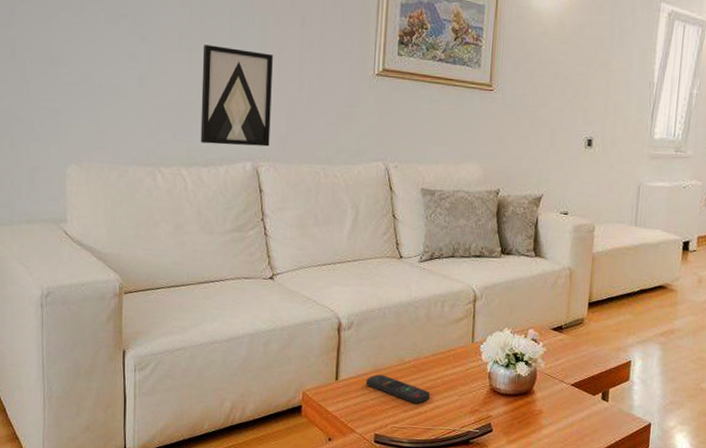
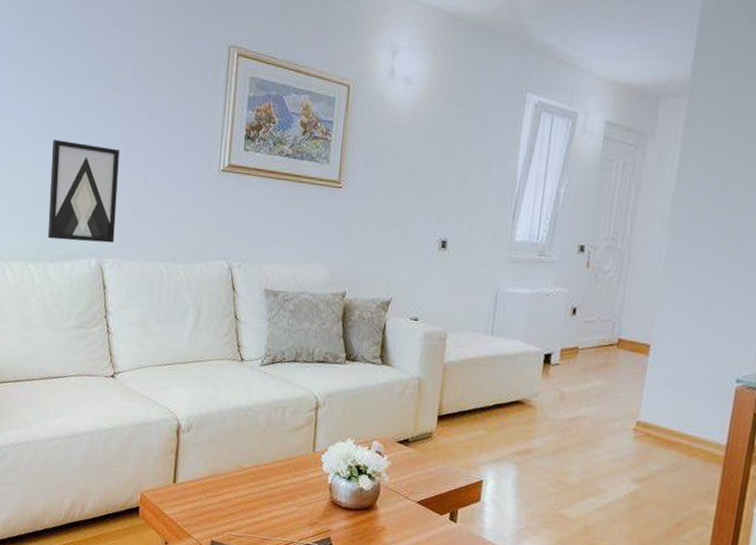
remote control: present [365,374,430,404] -> none [203,479,268,512]

